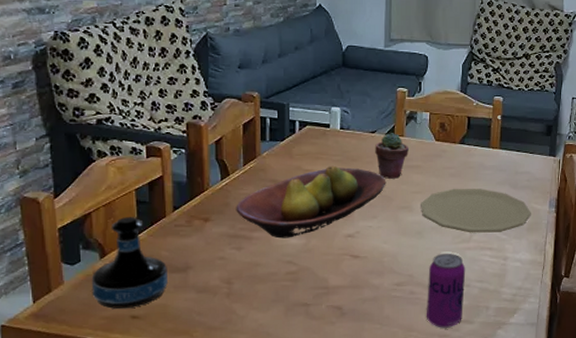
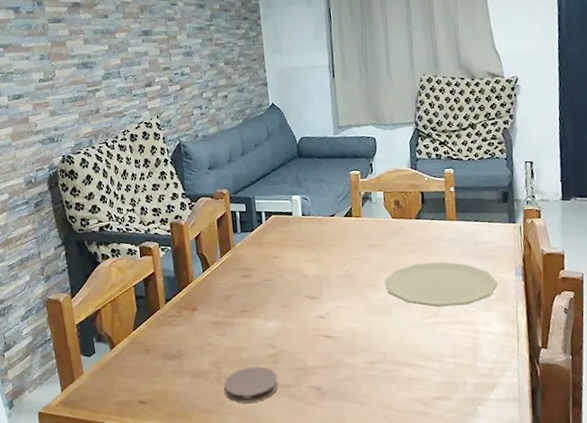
tequila bottle: present [91,217,168,309] -> none [104,311,166,395]
coaster: none [235,284,296,321] -> present [224,366,279,403]
fruit bowl: present [236,165,385,239] -> none [217,250,349,323]
potted succulent: present [375,133,410,179] -> none [335,214,368,259]
beverage can: present [427,253,466,328] -> none [400,328,440,406]

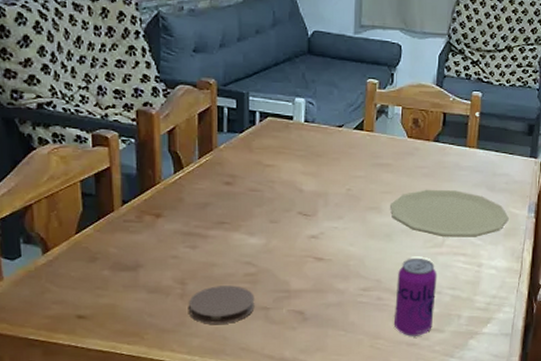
beverage can: none [400,328,440,406] -> present [395,257,438,337]

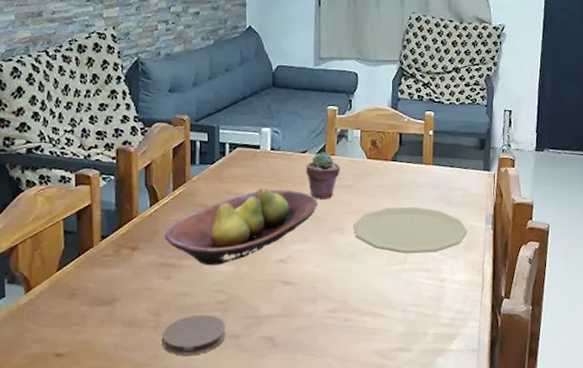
fruit bowl: none [190,161,353,238] -> present [165,187,317,266]
potted succulent: none [342,128,380,177] -> present [306,152,341,200]
beverage can: present [395,257,438,337] -> none [362,276,402,358]

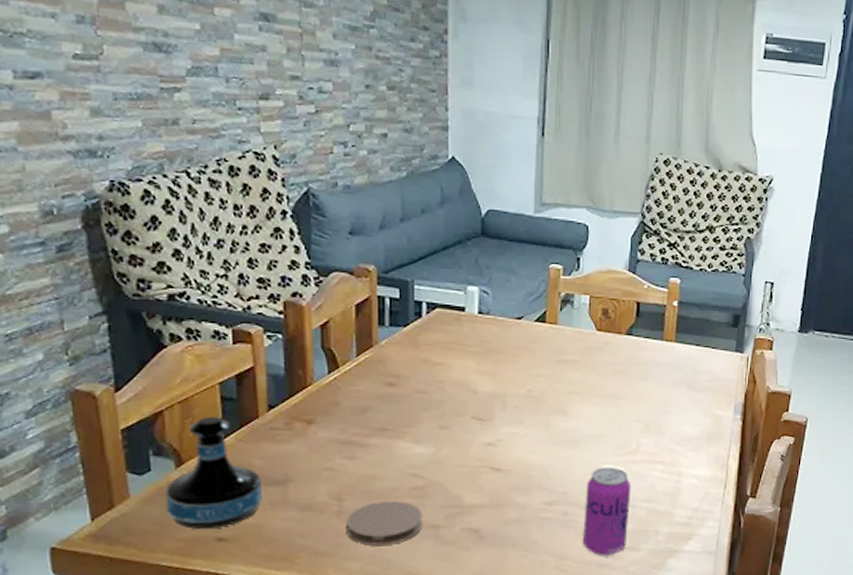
tequila bottle: none [15,248,94,347] -> present [165,417,262,529]
fruit bowl: present [165,187,317,266] -> none [347,358,534,446]
potted succulent: present [306,152,341,200] -> none [522,320,564,376]
plate: present [352,206,467,254] -> none [576,389,712,444]
beverage can: none [362,276,402,358] -> present [583,466,632,556]

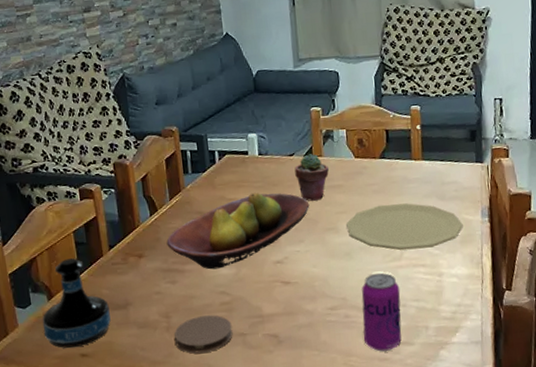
fruit bowl: none [347,358,534,446] -> present [166,192,309,270]
potted succulent: none [522,320,564,376] -> present [294,154,330,201]
plate: none [576,389,712,444] -> present [345,203,463,251]

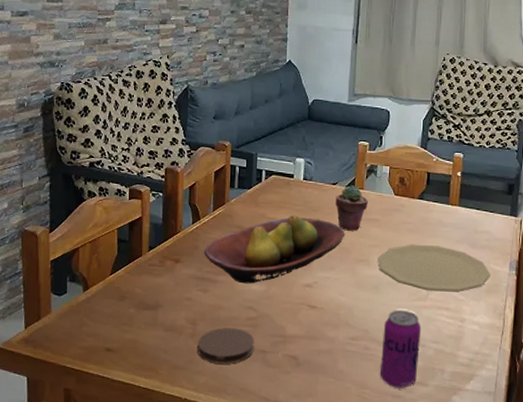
tequila bottle: present [42,258,111,348] -> none [74,254,140,341]

